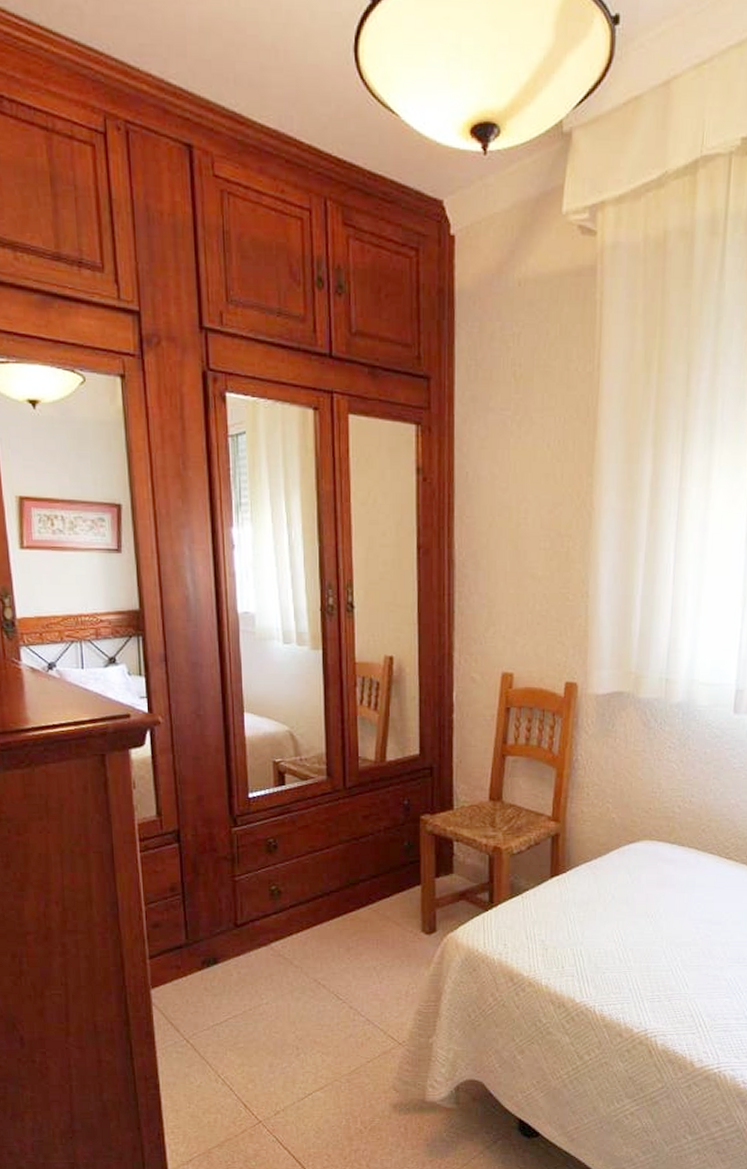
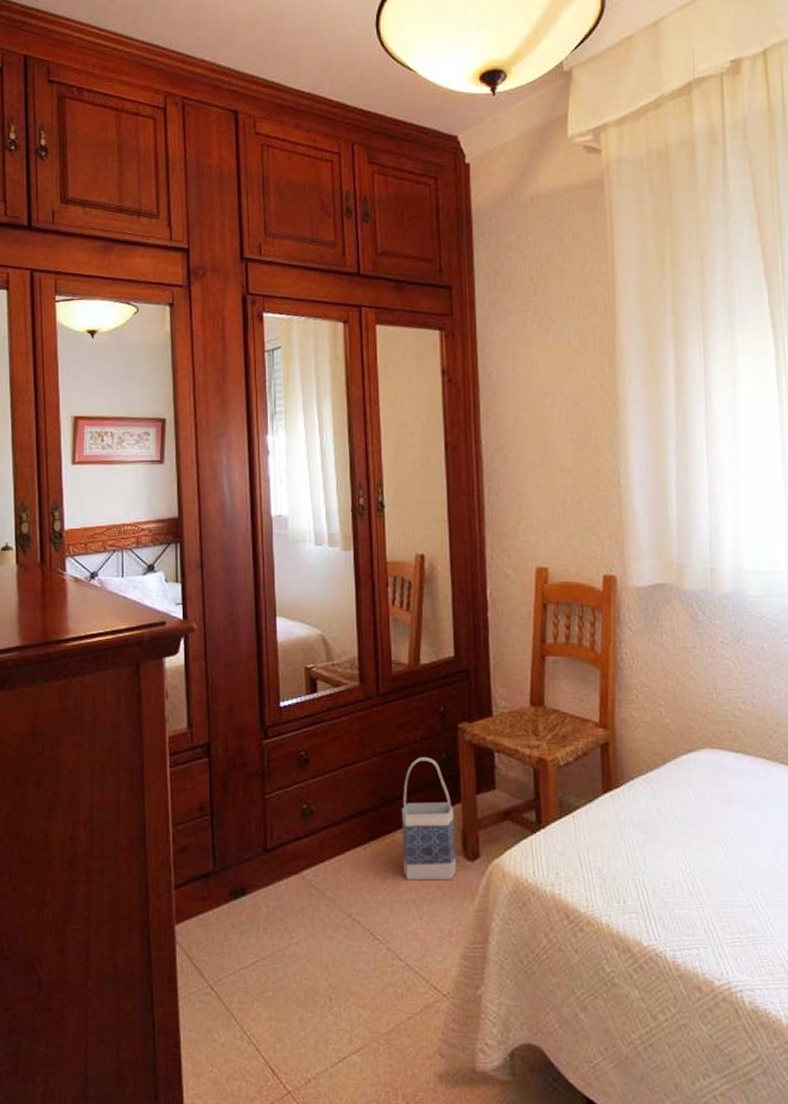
bag: none [366,845,414,951] -> present [402,757,456,881]

